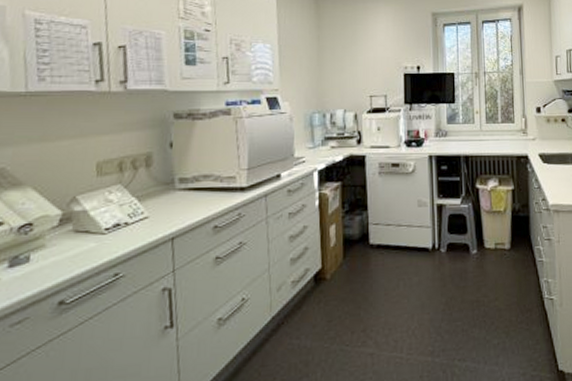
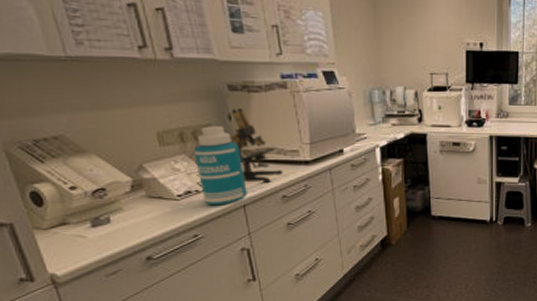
bottle: none [129,154,179,239] -> present [193,126,247,206]
microscope: none [168,135,218,213] -> present [229,107,283,183]

